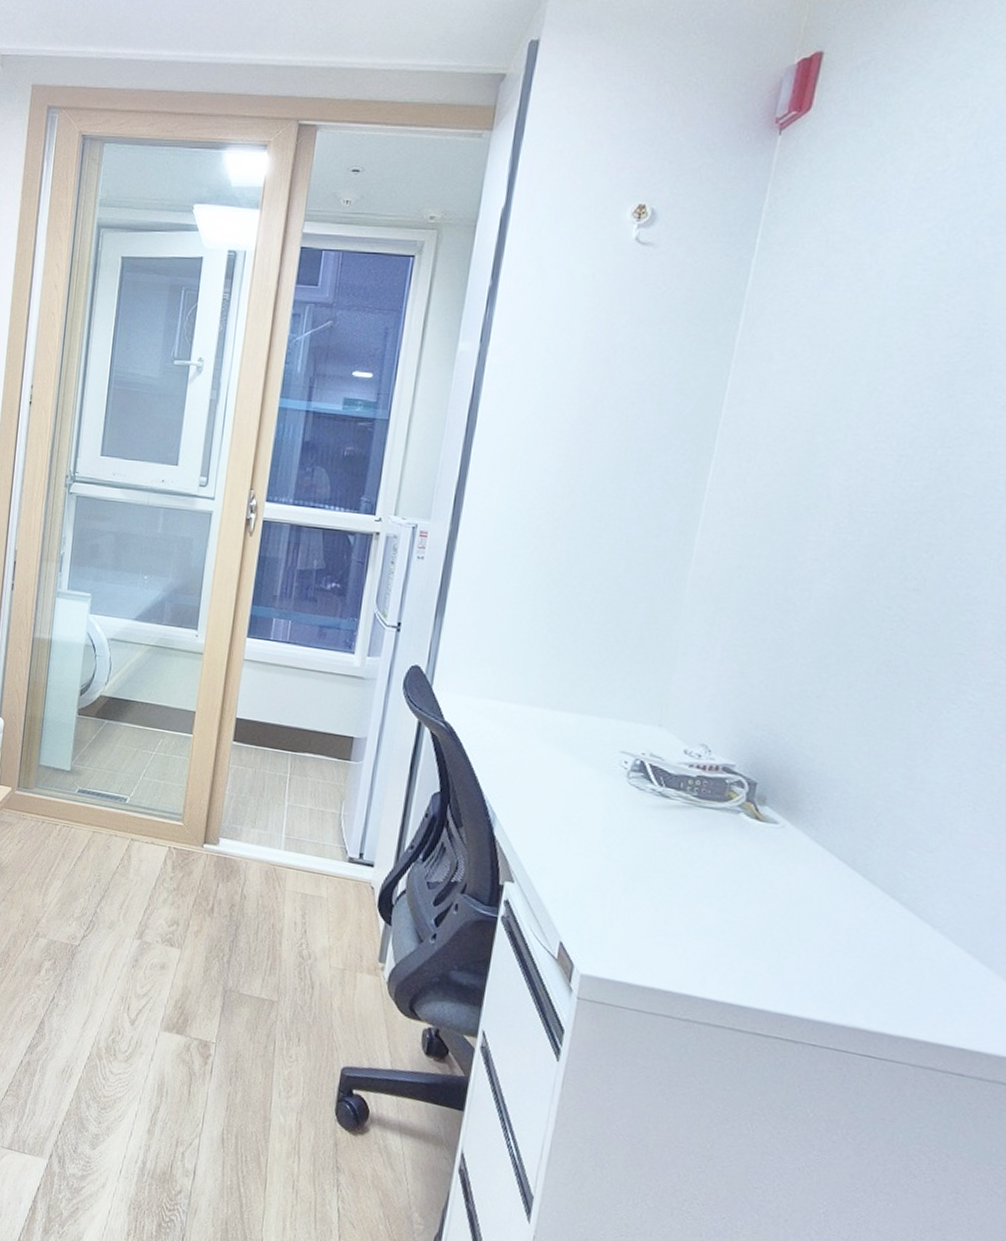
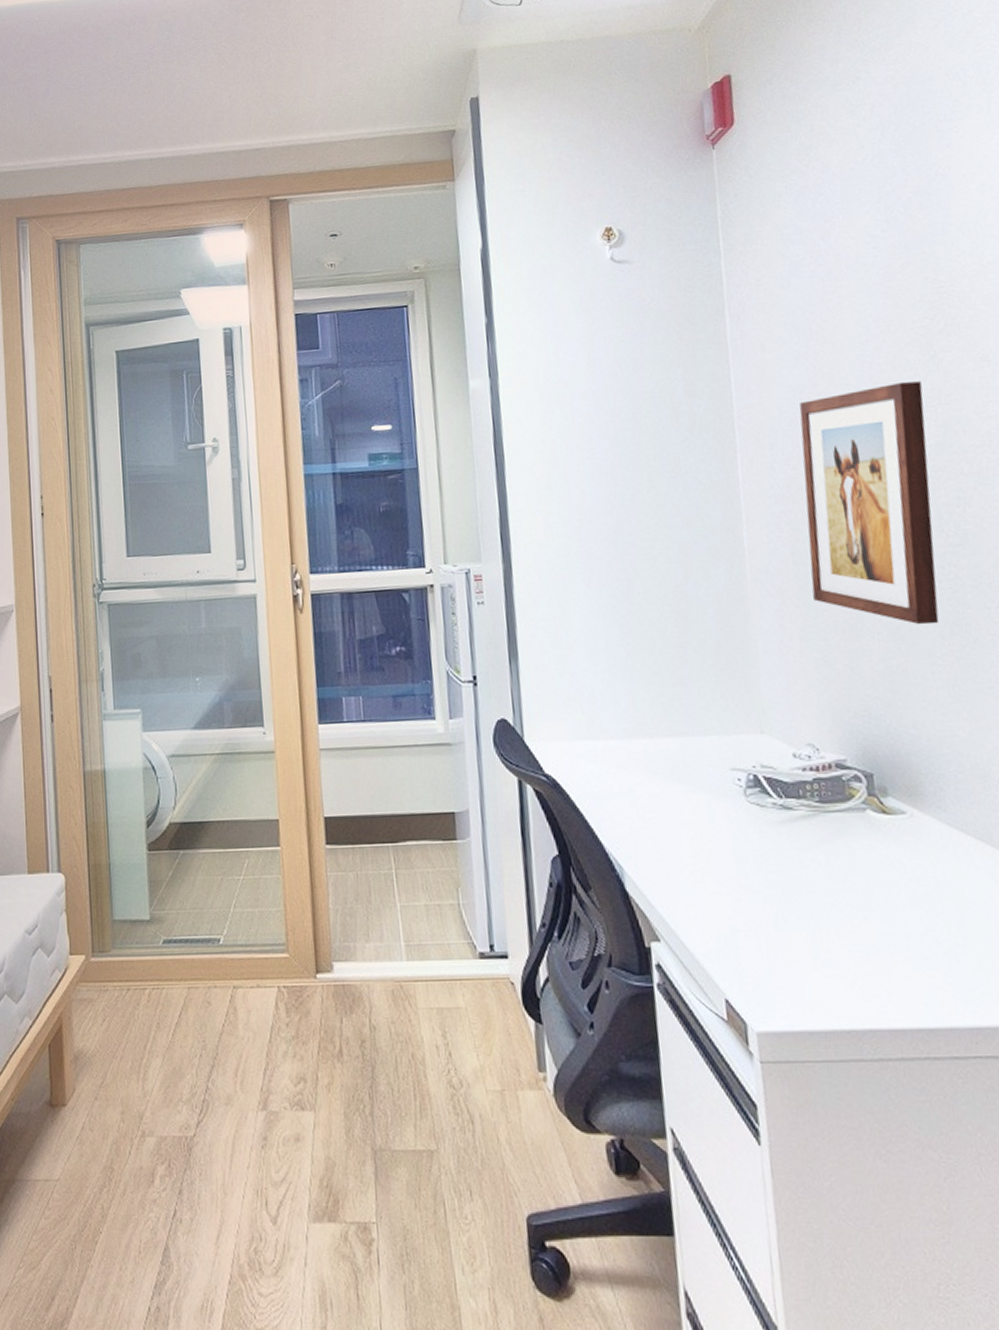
wall art: none [748,417,929,661] -> present [799,381,940,625]

